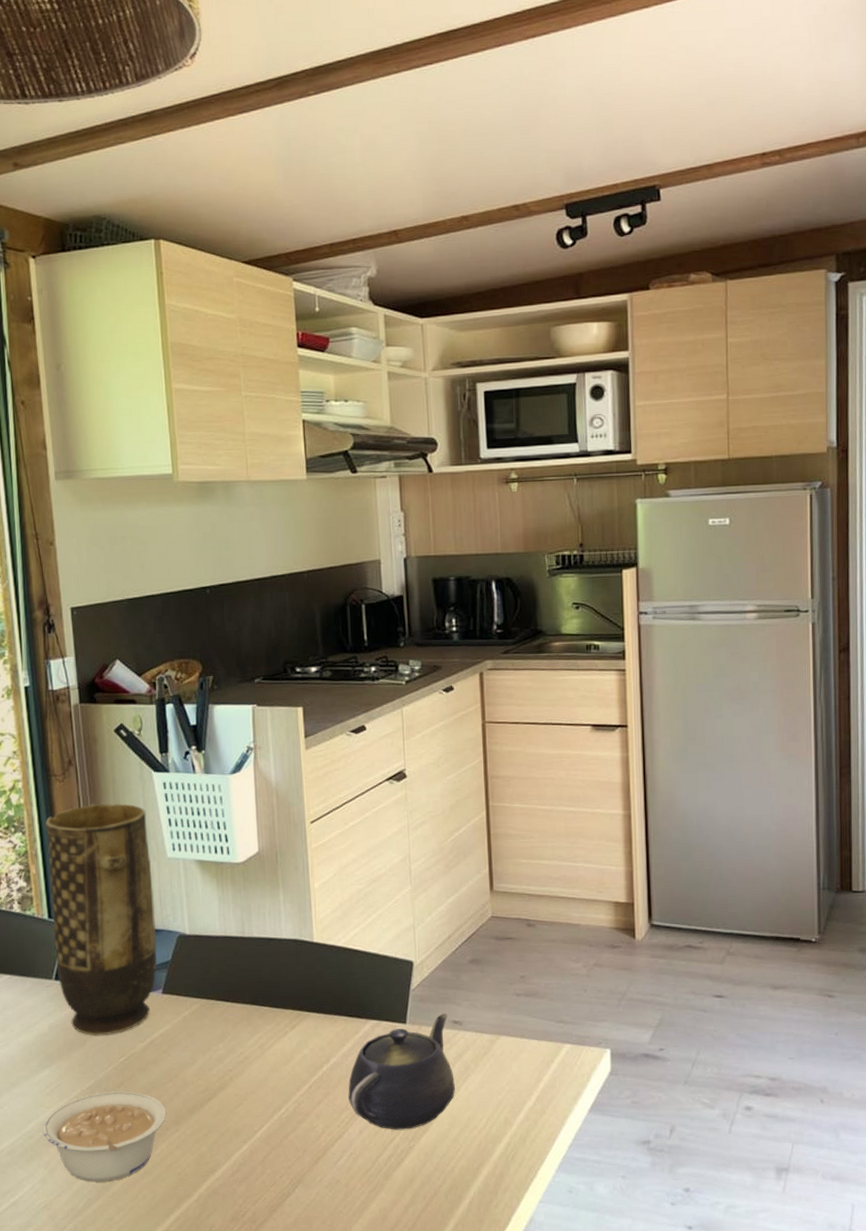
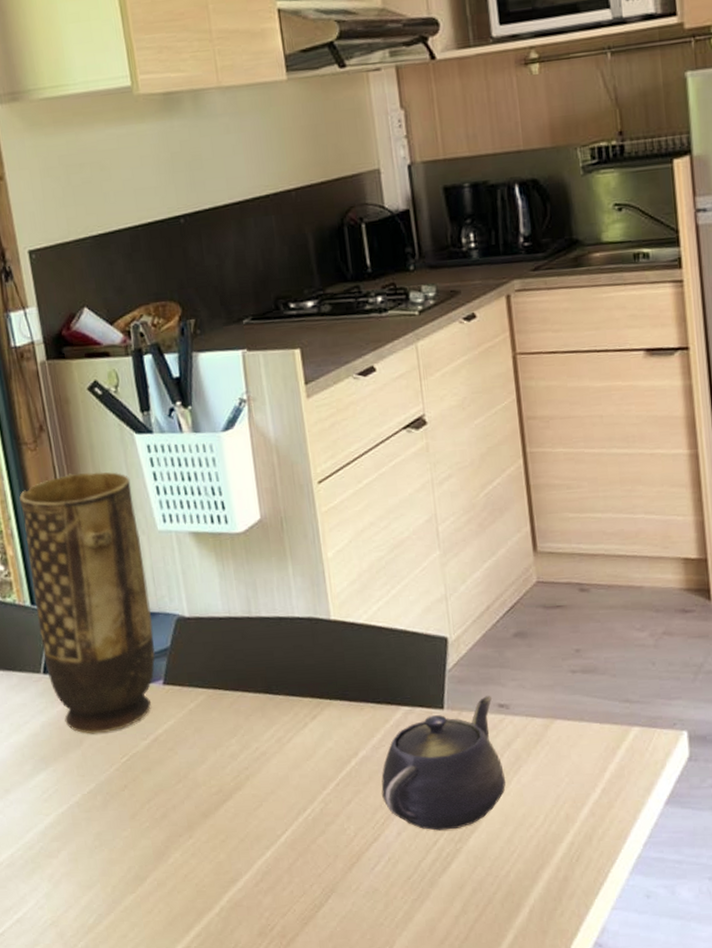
legume: present [42,1091,167,1182] -> none [42,794,178,895]

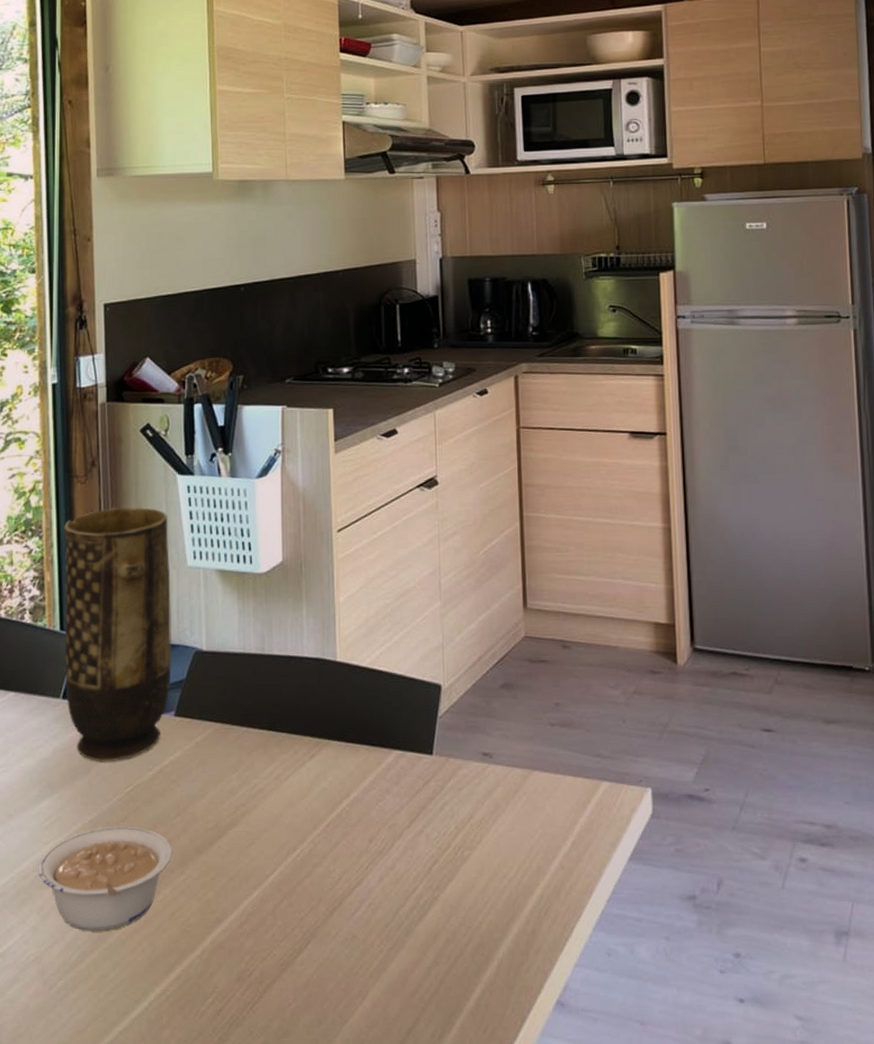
legume: none [42,794,178,895] -> present [38,826,173,931]
teapot: present [381,696,506,831] -> none [368,744,484,877]

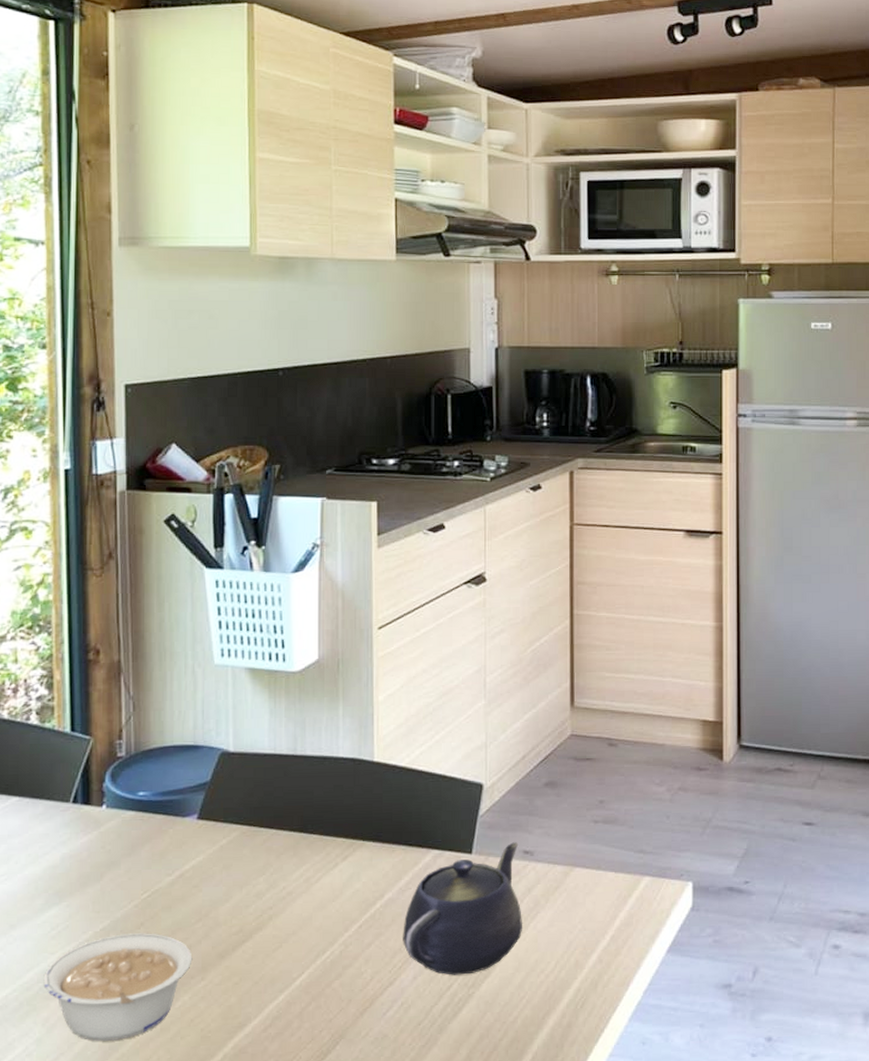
vase: present [63,507,172,762] -> none [75,602,196,868]
teapot: none [368,744,484,877] -> present [403,842,522,975]

